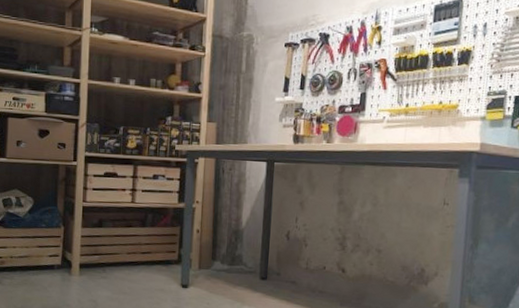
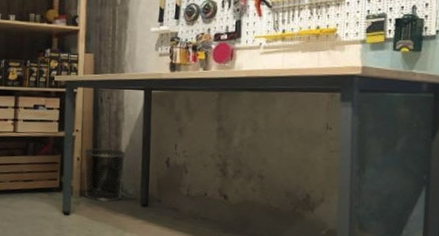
waste bin: none [203,220,247,275] -> present [83,148,126,202]

